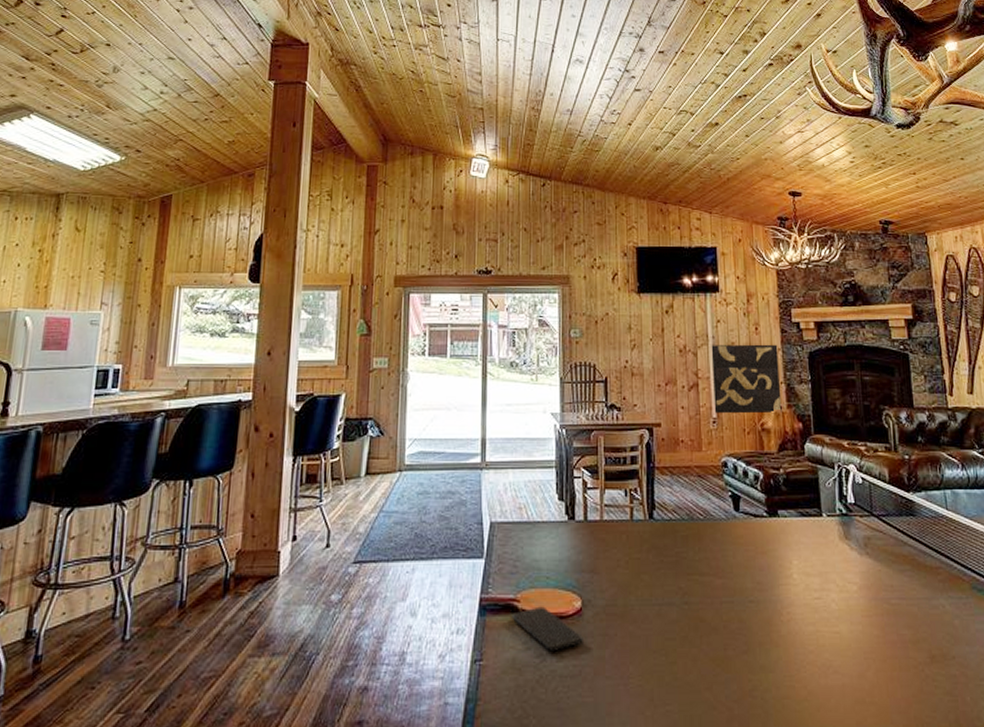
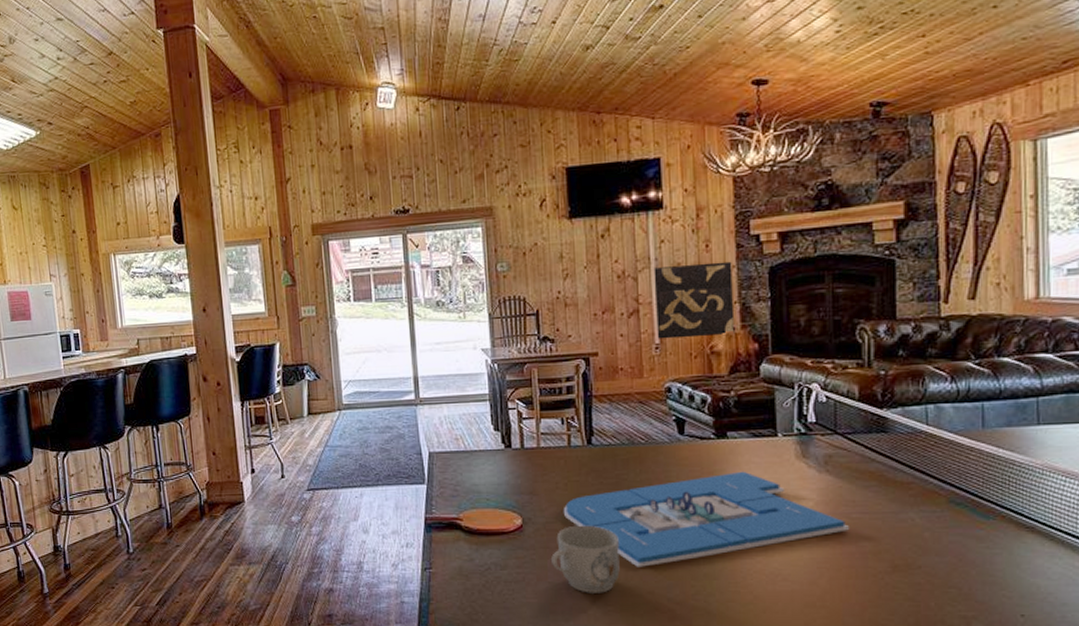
smartphone: present [512,606,583,652] -> none [456,524,525,561]
mug: none [610,609,678,692] -> present [551,525,620,595]
board game: none [624,551,890,658] -> present [564,471,849,567]

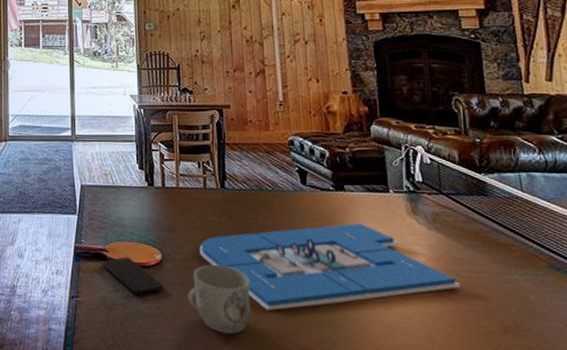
smartphone: none [456,524,525,561] -> present [102,256,164,295]
wall art: present [654,261,735,339] -> none [276,34,347,98]

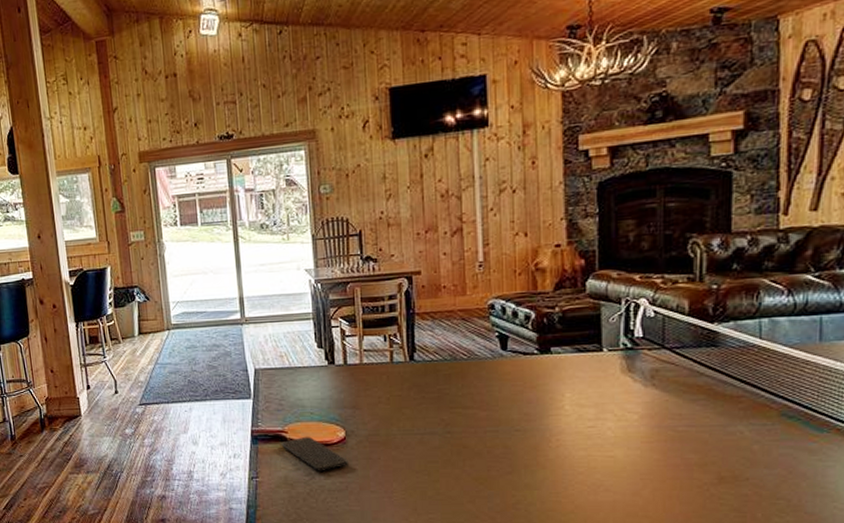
mug: present [188,264,251,335] -> none [374,437,441,503]
board game: present [200,223,460,310] -> none [386,385,674,477]

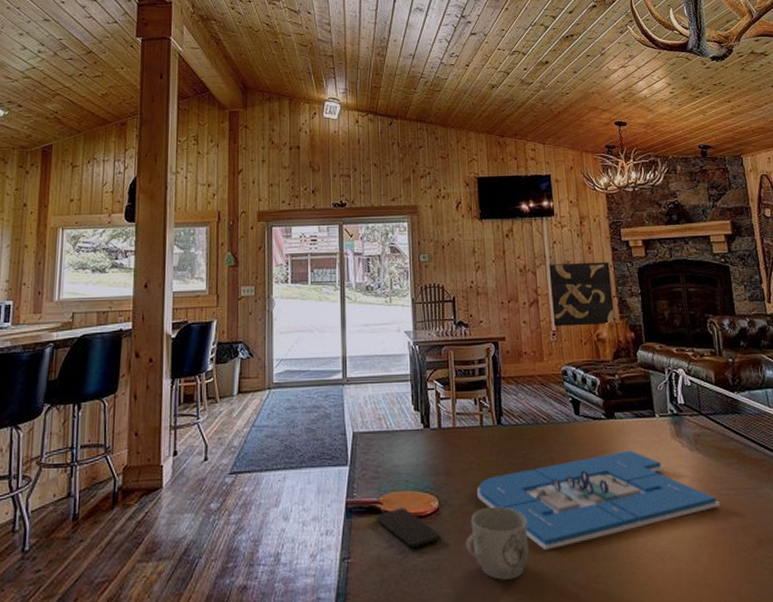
mug: none [374,437,441,503] -> present [466,506,529,581]
board game: none [386,385,674,477] -> present [477,450,720,550]
wall art: none [478,178,561,257] -> present [549,262,615,327]

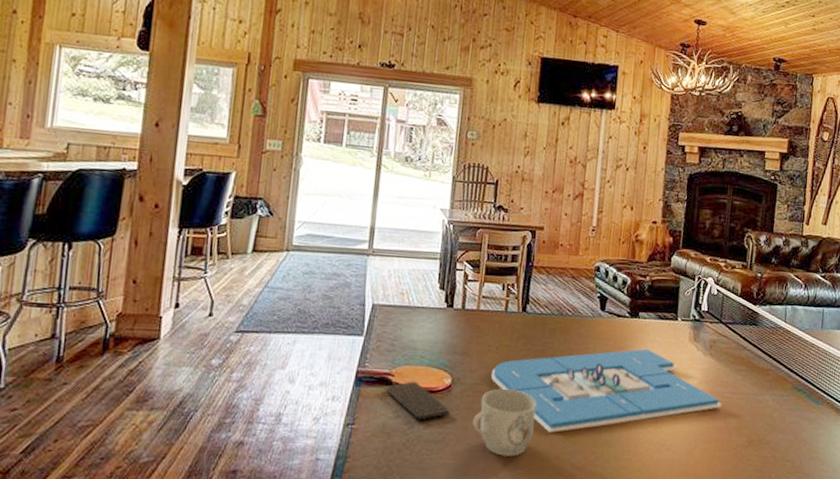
wall art: present [549,262,615,327] -> none [595,159,662,227]

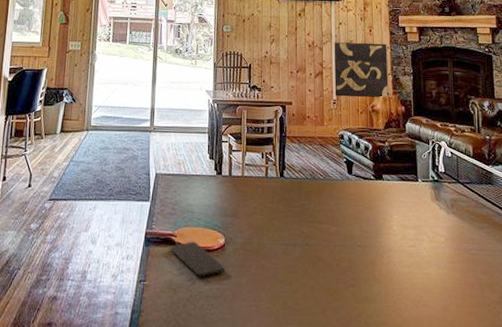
mug: present [472,388,537,458] -> none [246,247,300,313]
board game: present [491,348,721,432] -> none [259,208,470,289]
wall art: none [595,159,662,227] -> present [334,42,389,98]

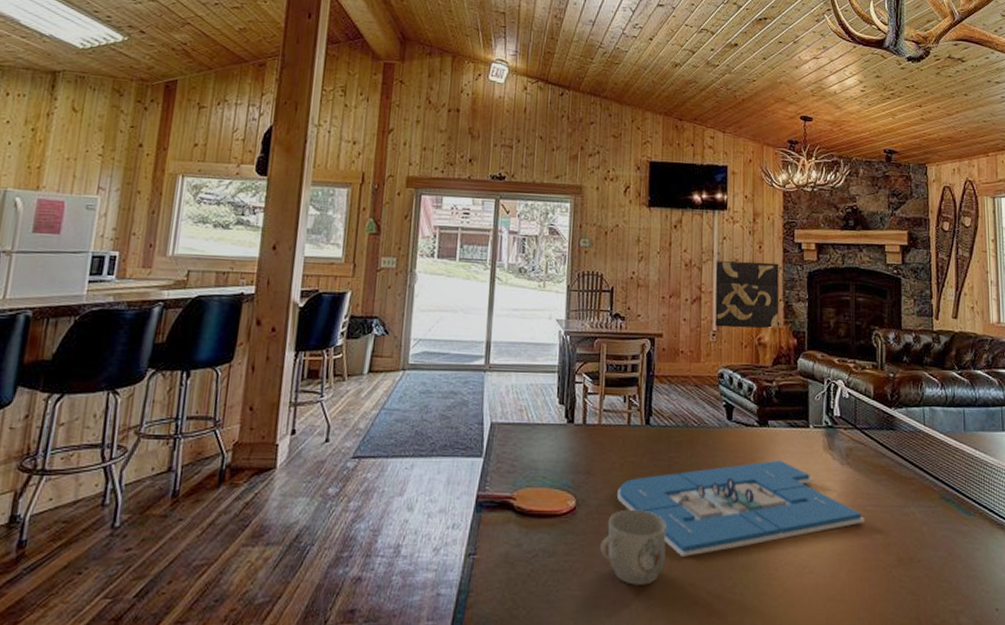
smartphone: present [170,241,225,277] -> none [507,504,575,547]
mug: none [246,247,300,313] -> present [600,509,667,587]
board game: none [259,208,470,289] -> present [617,459,864,556]

